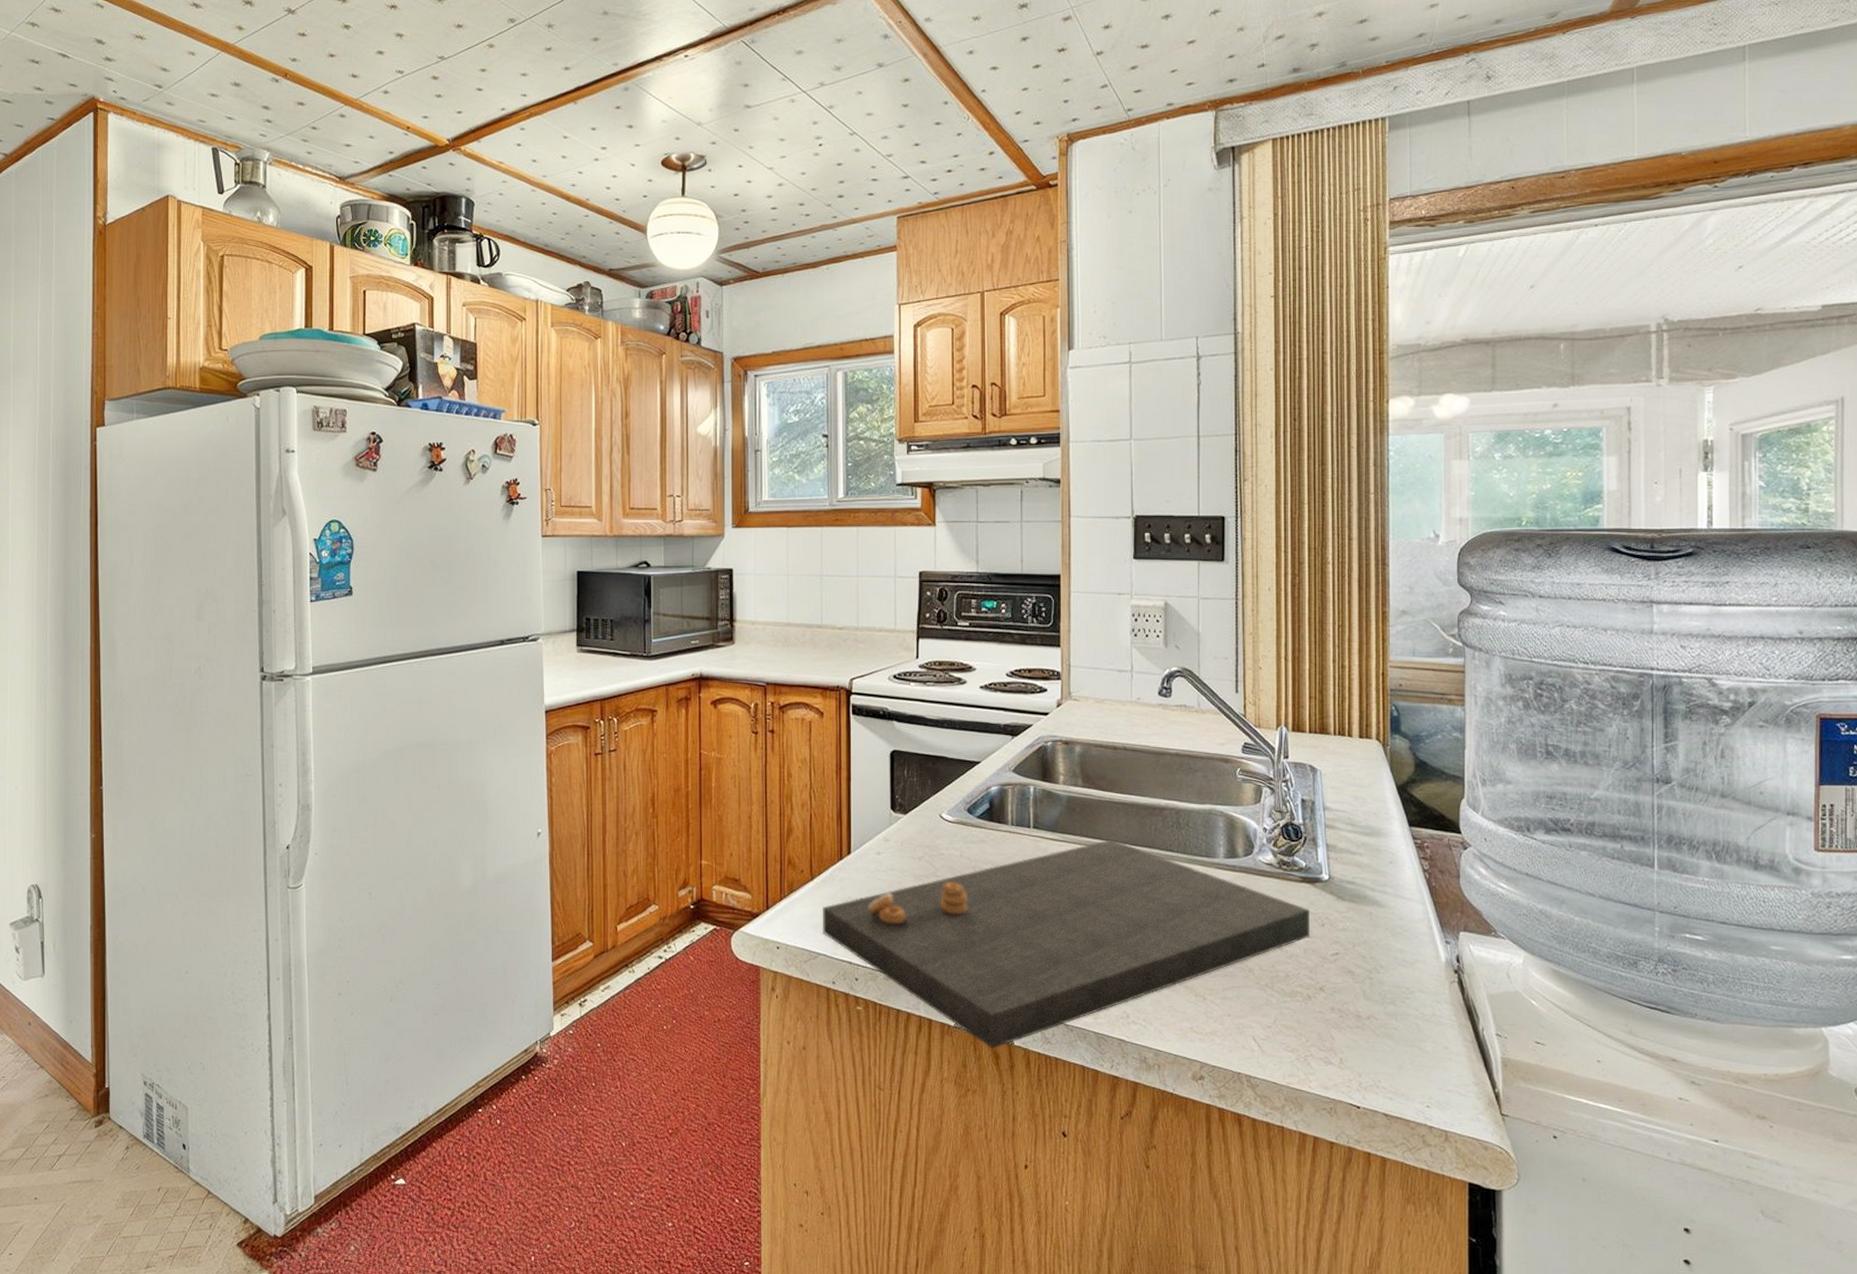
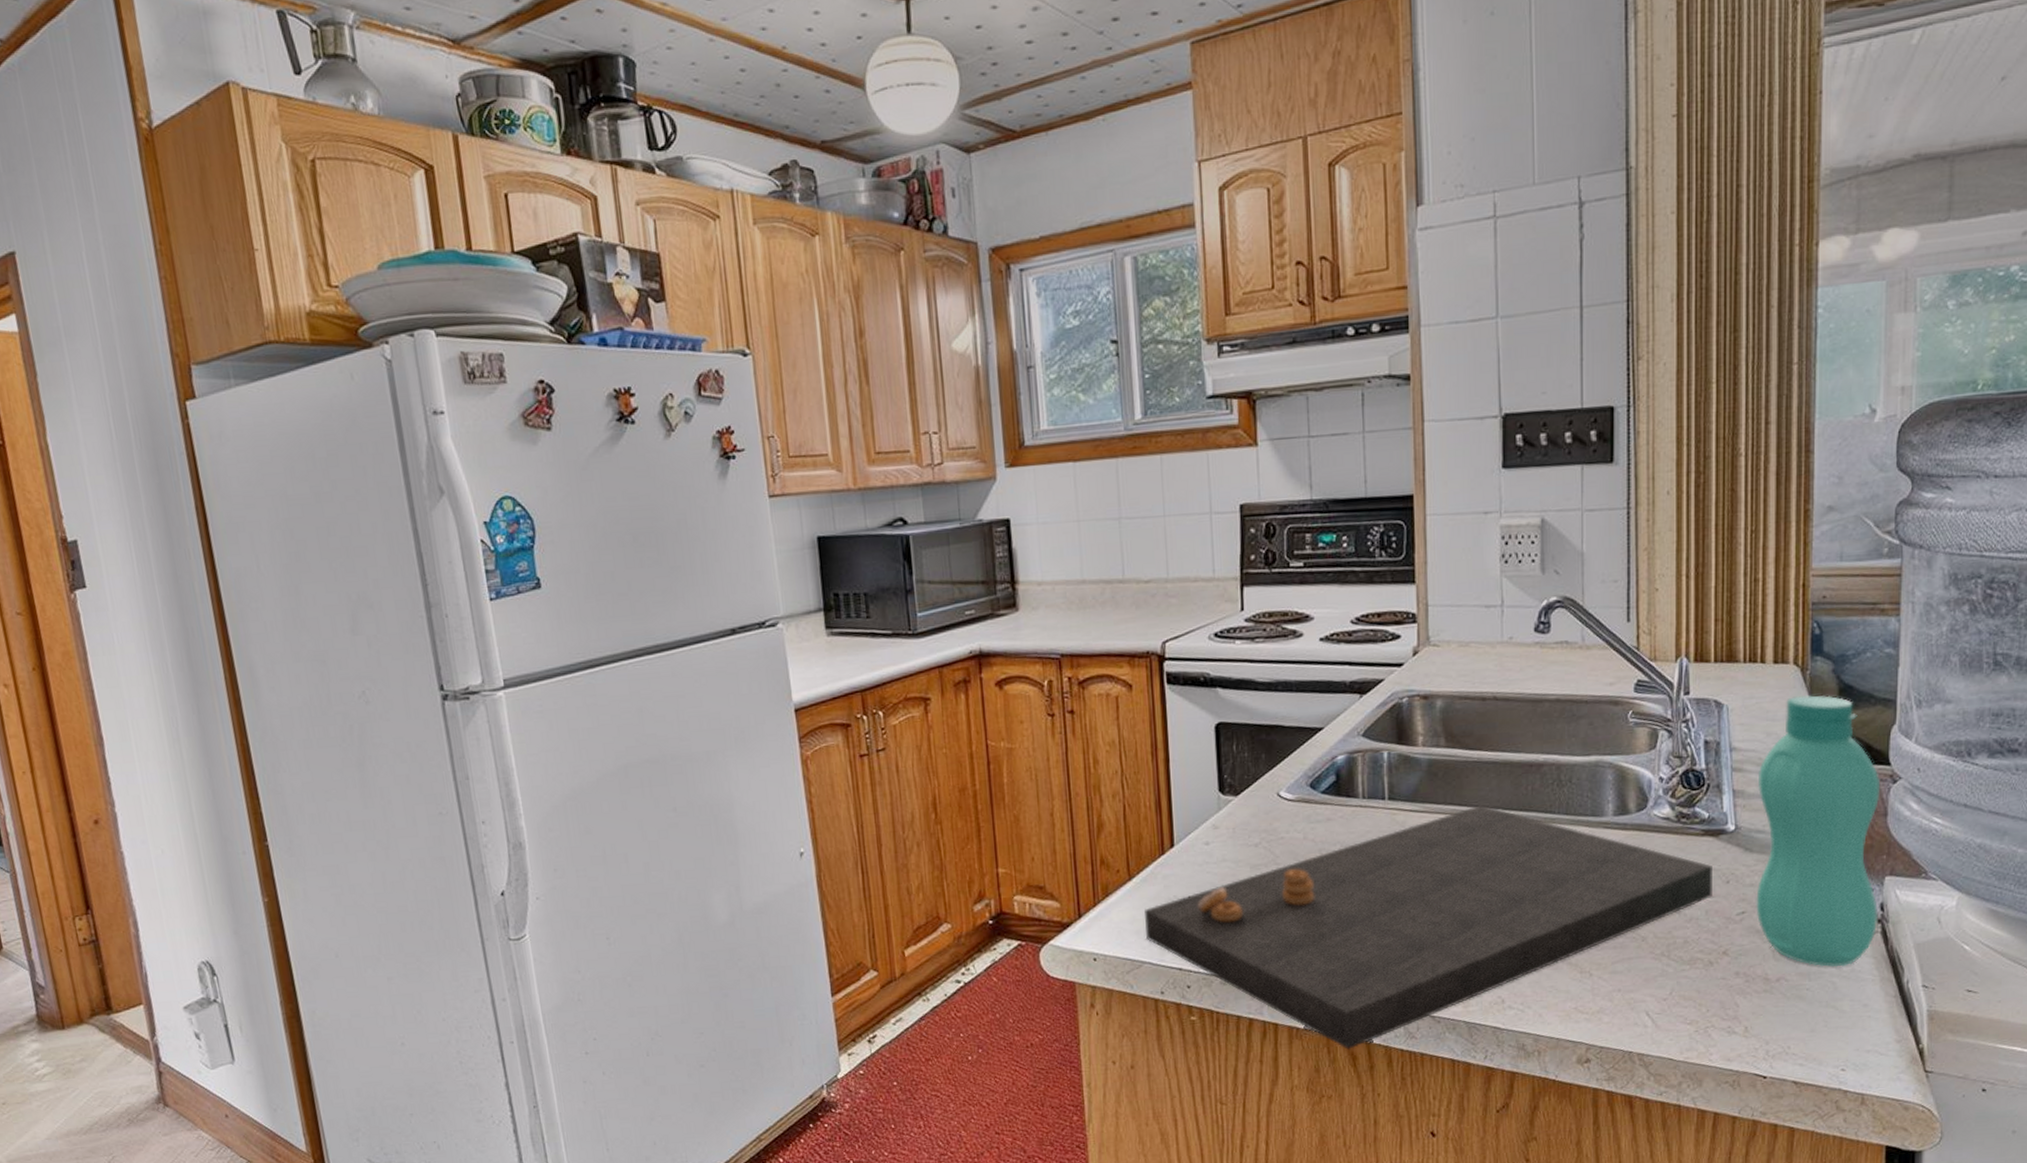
bottle: none [1347,767,1455,1011] -> present [1756,695,1881,968]

